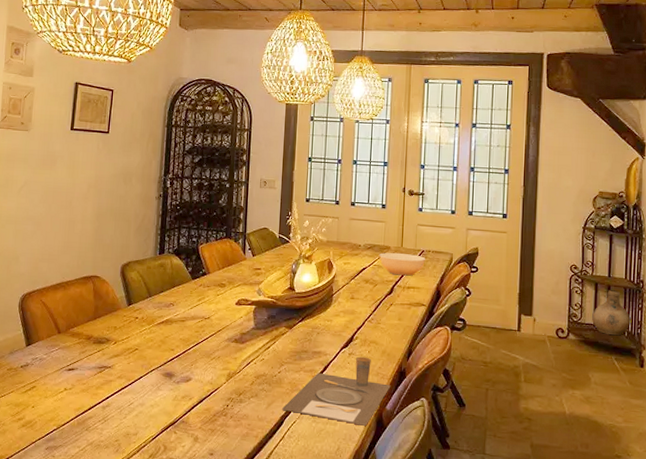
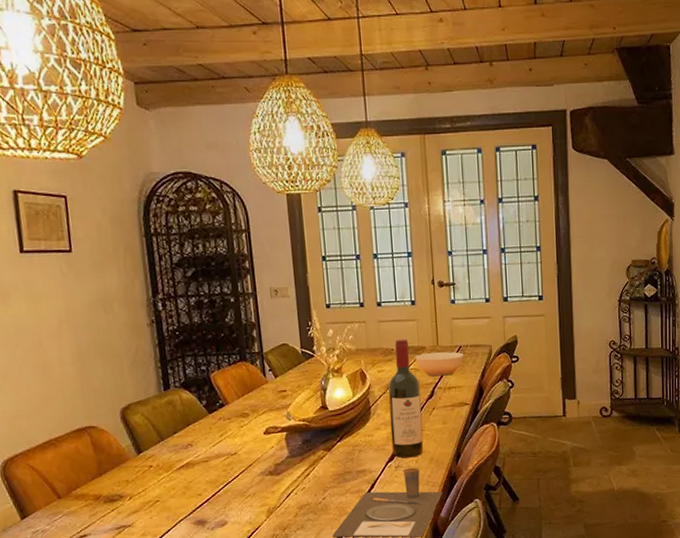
wine bottle: none [348,237,382,348] -> present [388,339,424,458]
ceramic jug: present [592,289,631,336] -> none [633,360,669,407]

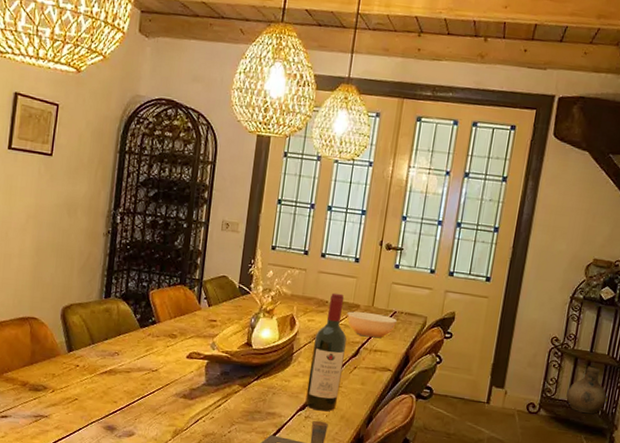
ceramic jug: none [633,360,669,407] -> present [566,365,608,414]

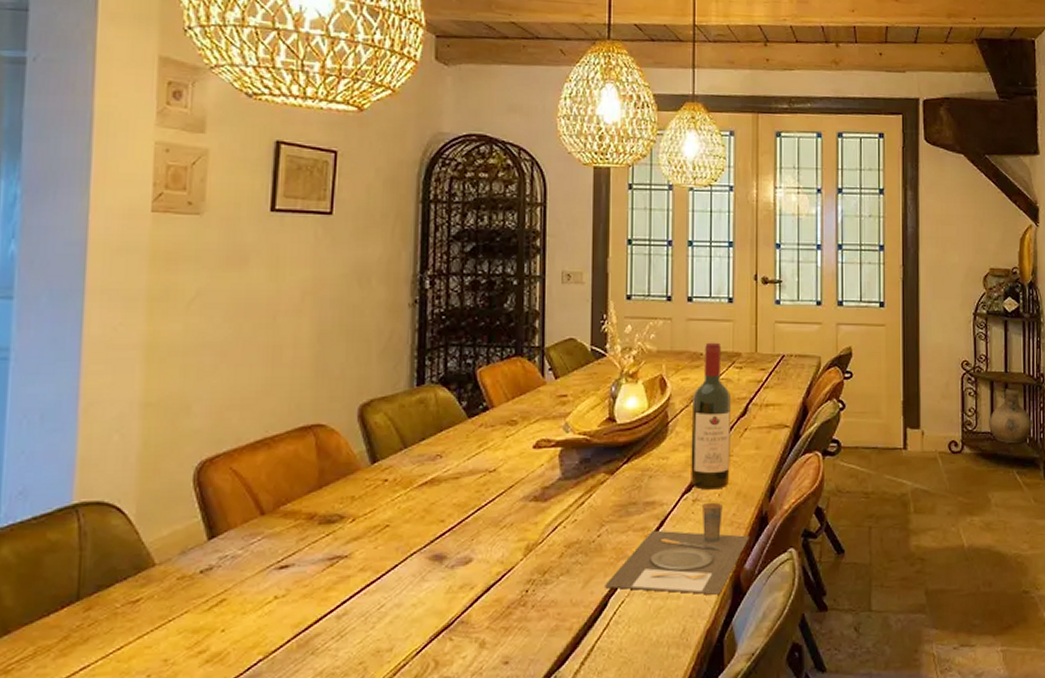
bowl: present [347,311,397,338] -> none [728,360,786,390]

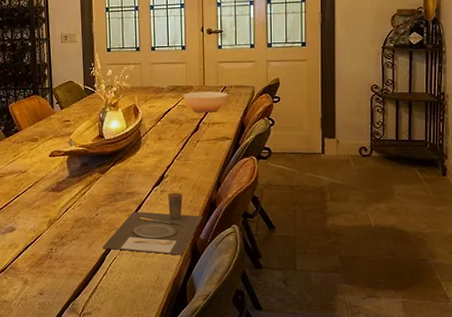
wine bottle: present [691,342,732,490] -> none [157,79,187,184]
bowl: none [728,360,786,390] -> present [183,91,228,113]
ceramic jug: present [989,387,1032,444] -> none [394,104,432,149]

